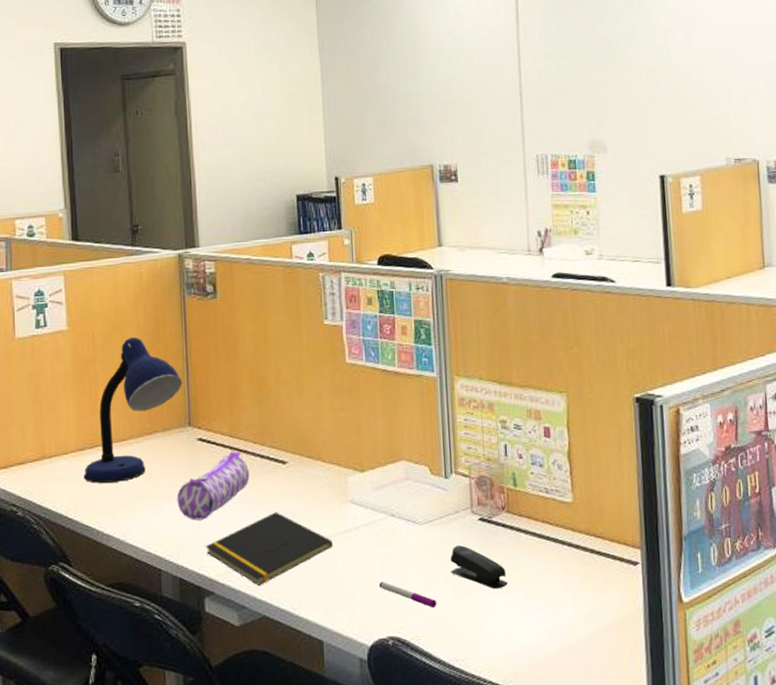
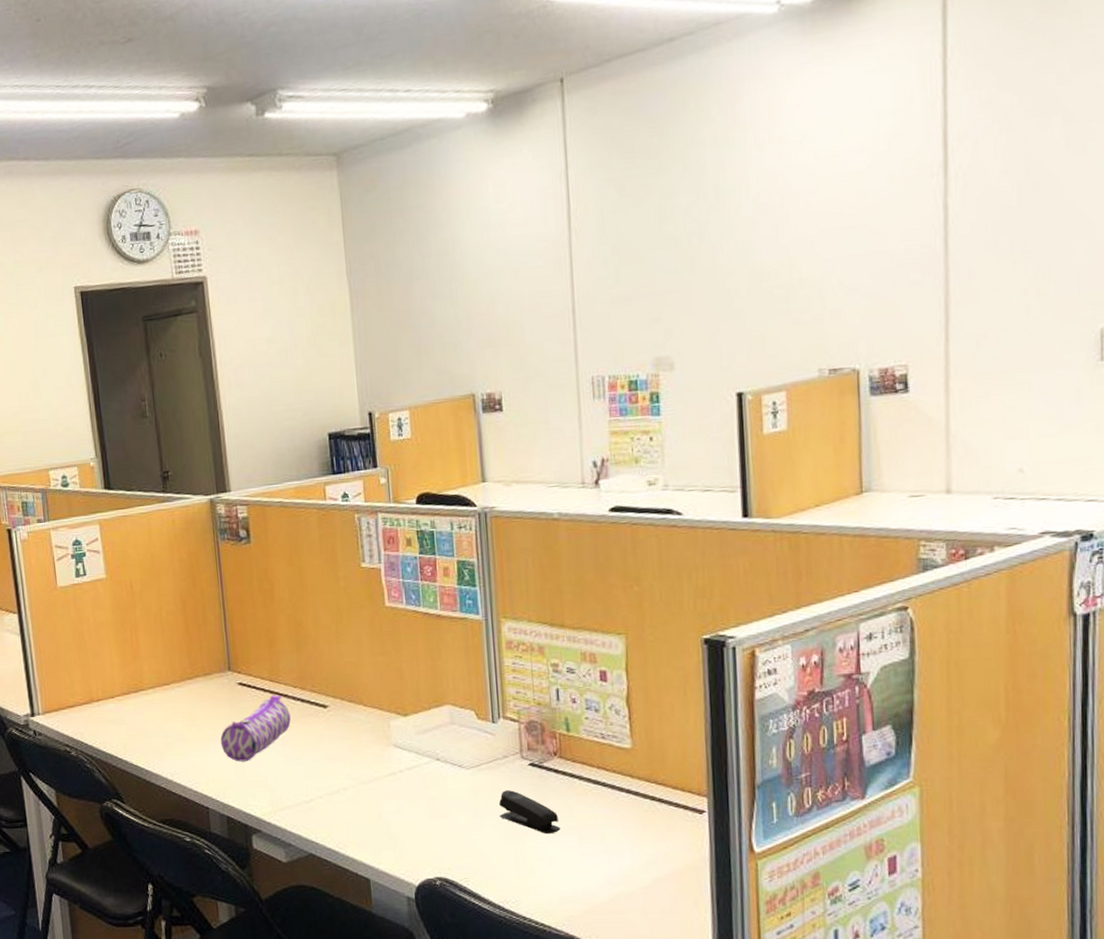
desk lamp: present [84,337,183,483] -> none [130,583,221,726]
notepad: present [205,512,334,586] -> none [250,754,378,825]
pen: present [378,582,437,609] -> none [424,824,486,851]

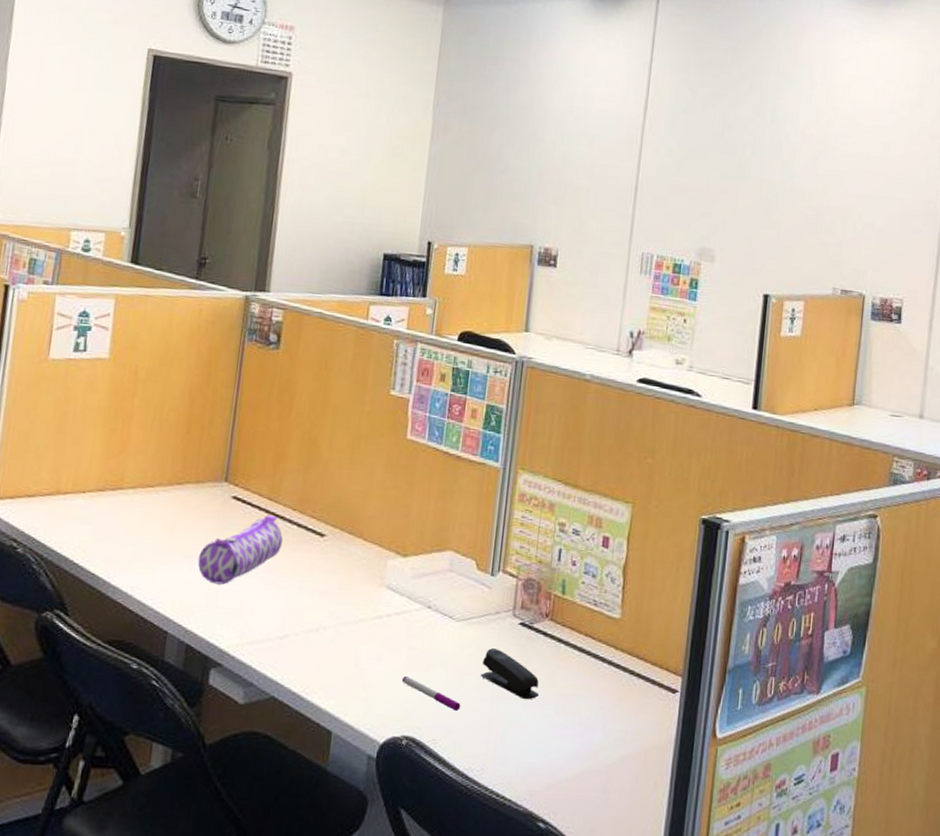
pen: none [424,824,486,851] -> present [401,676,461,712]

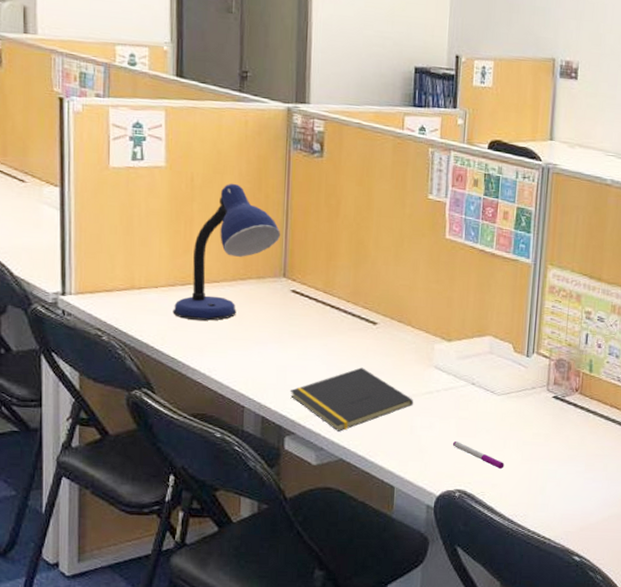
desk lamp: none [99,376,227,531] -> present [173,183,281,321]
pencil case: present [197,515,283,585] -> none [265,306,340,366]
notepad: none [220,586,361,663] -> present [289,367,414,432]
stapler: present [480,648,540,700] -> none [520,418,572,460]

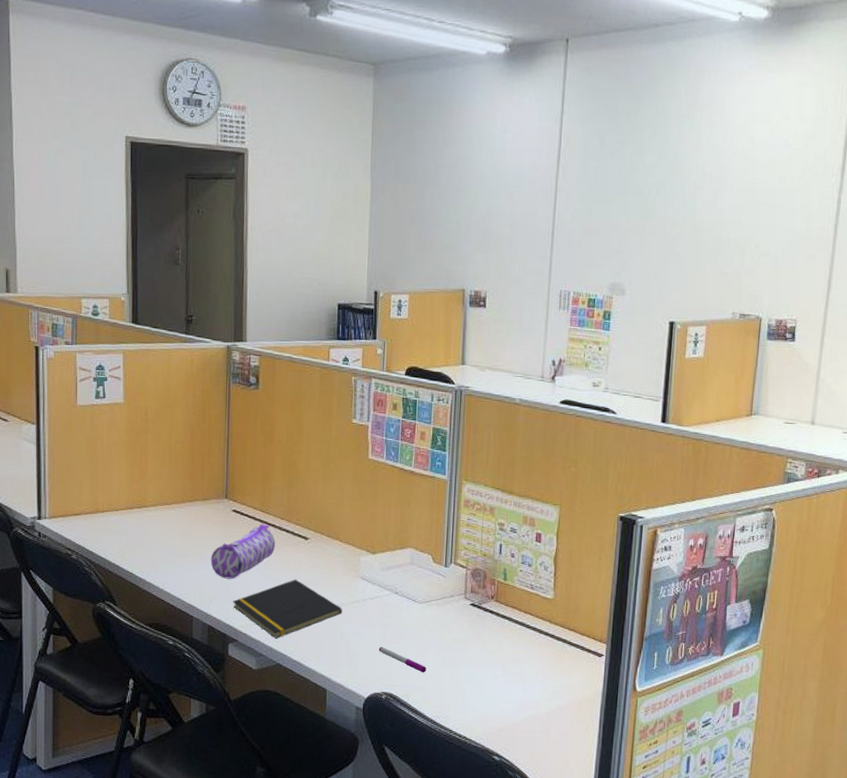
desk lamp: present [173,183,281,321] -> none [131,415,223,539]
pencil case: none [265,306,340,366] -> present [210,524,275,579]

